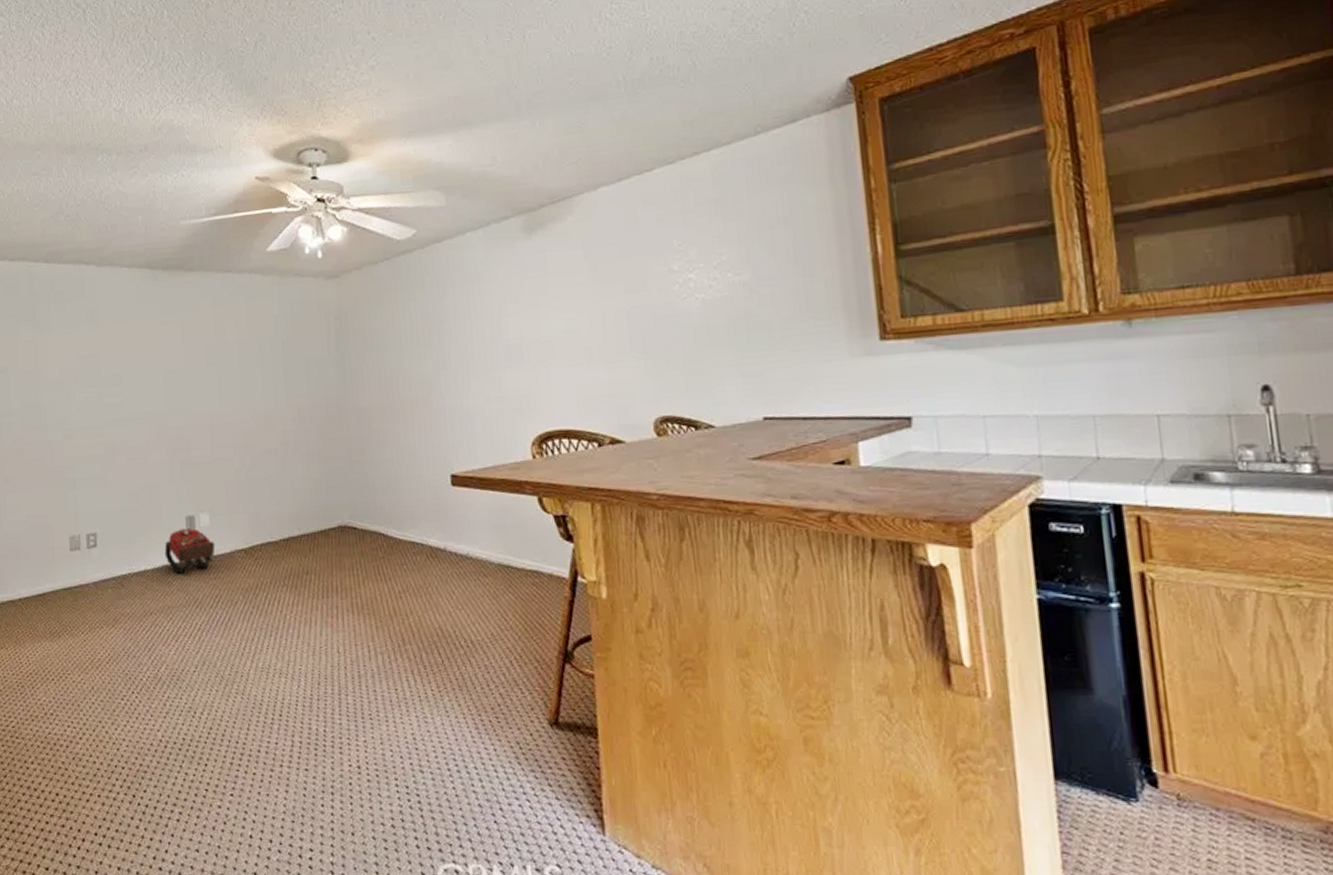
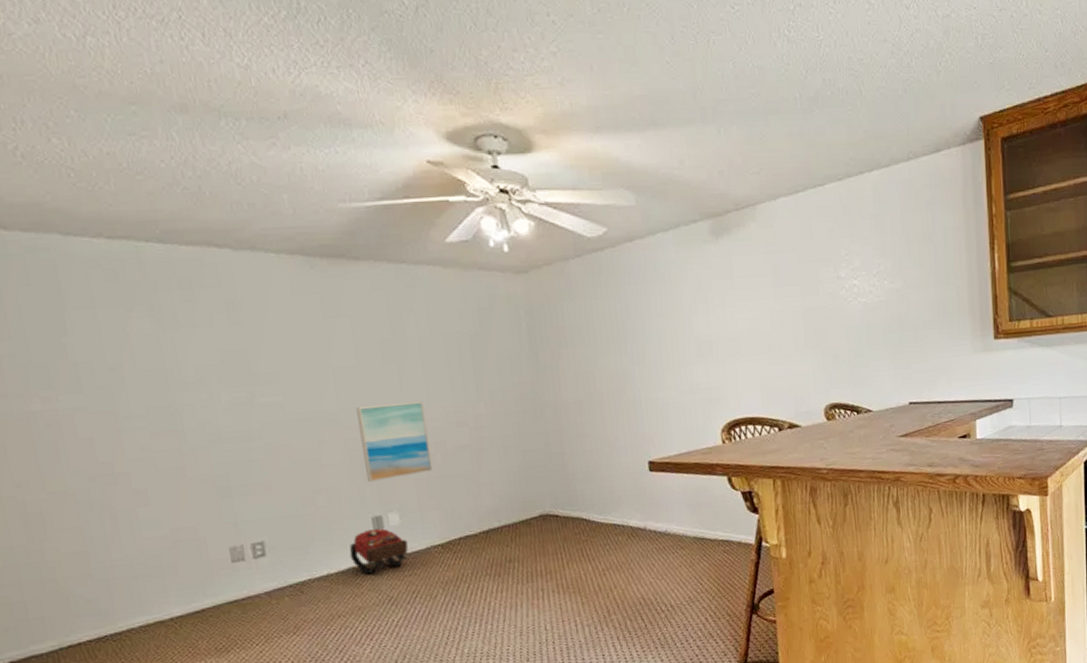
wall art: none [180,403,242,481] -> present [356,400,433,482]

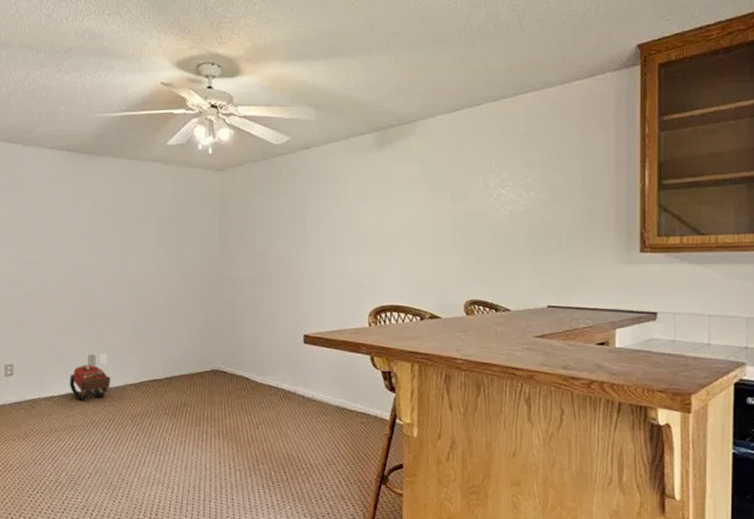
wall art: present [356,400,433,482] -> none [88,267,136,327]

